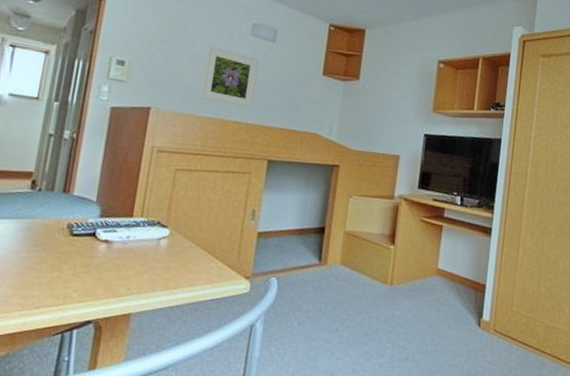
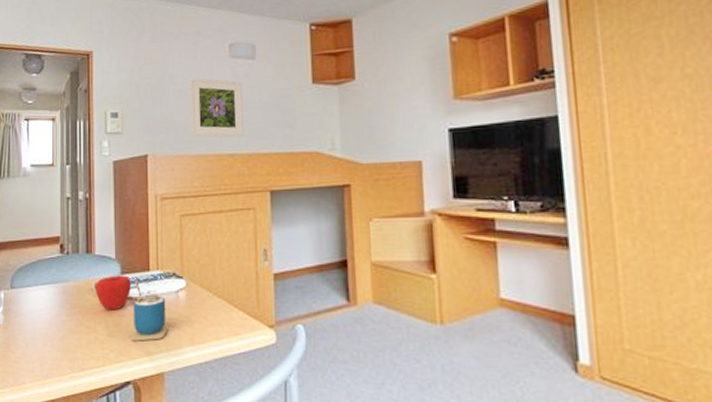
apple: none [66,217,111,252] -> present [95,275,132,310]
cup: none [99,225,145,283] -> present [130,281,169,341]

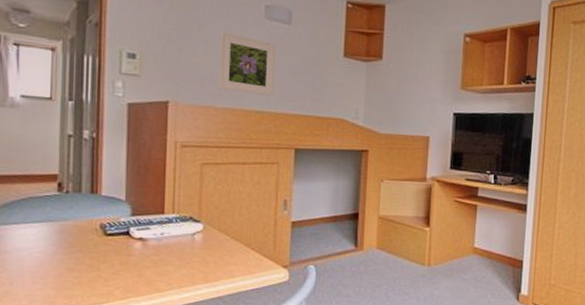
apple: present [95,275,132,310] -> none [99,216,144,250]
cup: present [130,281,169,341] -> none [139,223,182,279]

